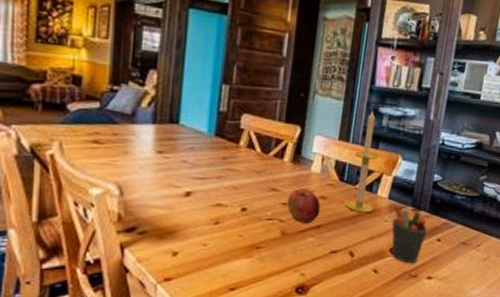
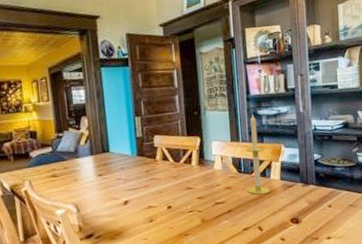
apple: present [287,188,321,224] -> none [201,183,228,211]
pen holder: present [391,205,428,263] -> none [287,184,319,229]

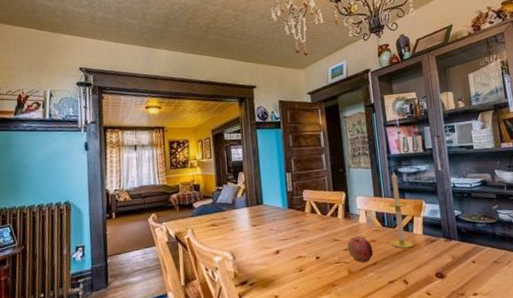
apple: none [201,183,228,211] -> present [347,236,373,263]

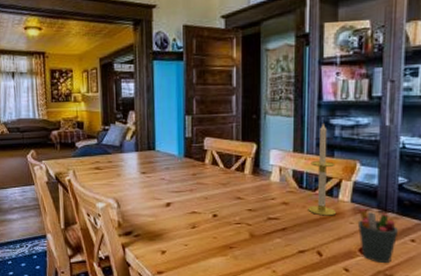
apple: present [347,236,373,263] -> none [253,196,284,227]
pen holder: none [430,239,462,284] -> present [357,208,399,263]

